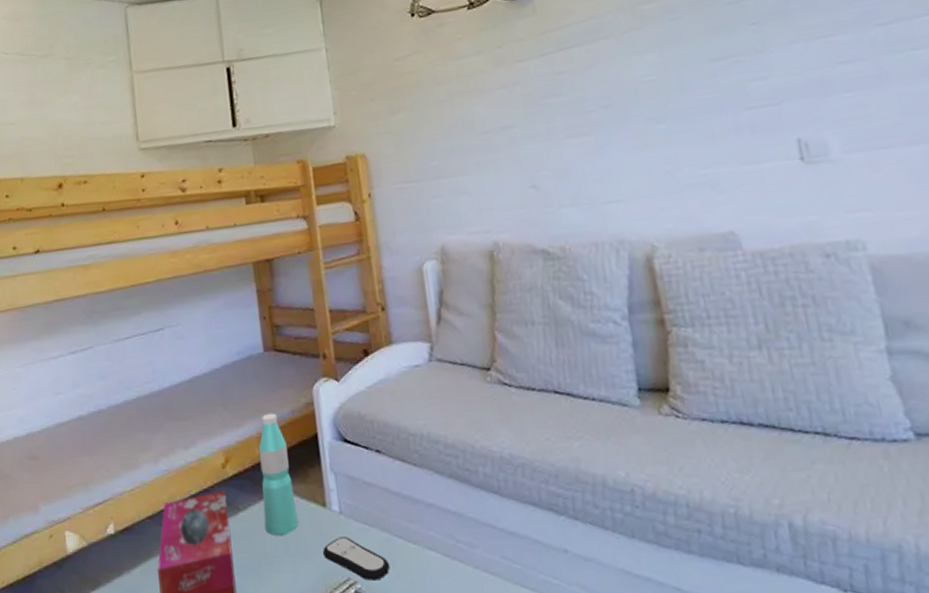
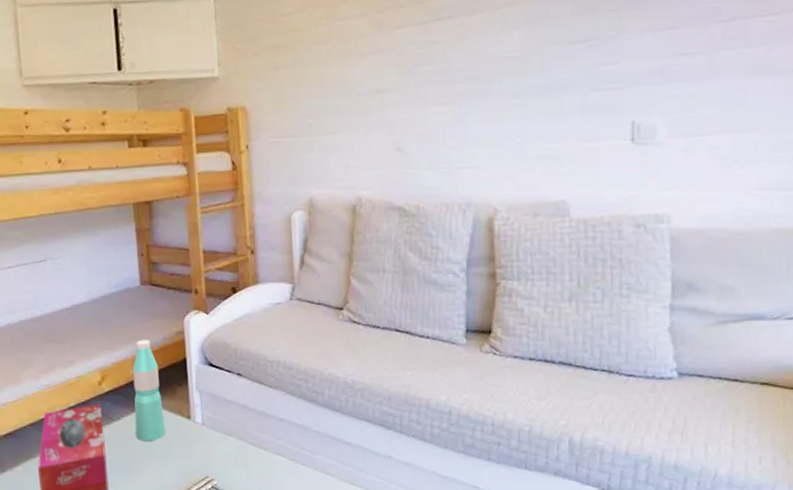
remote control: present [322,537,390,581] -> none [185,444,243,478]

